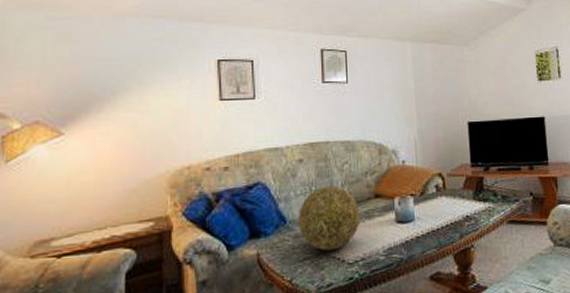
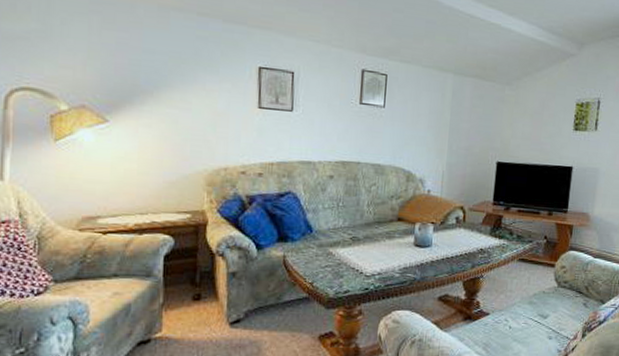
decorative ball: present [299,185,360,251] -> none [324,203,382,263]

